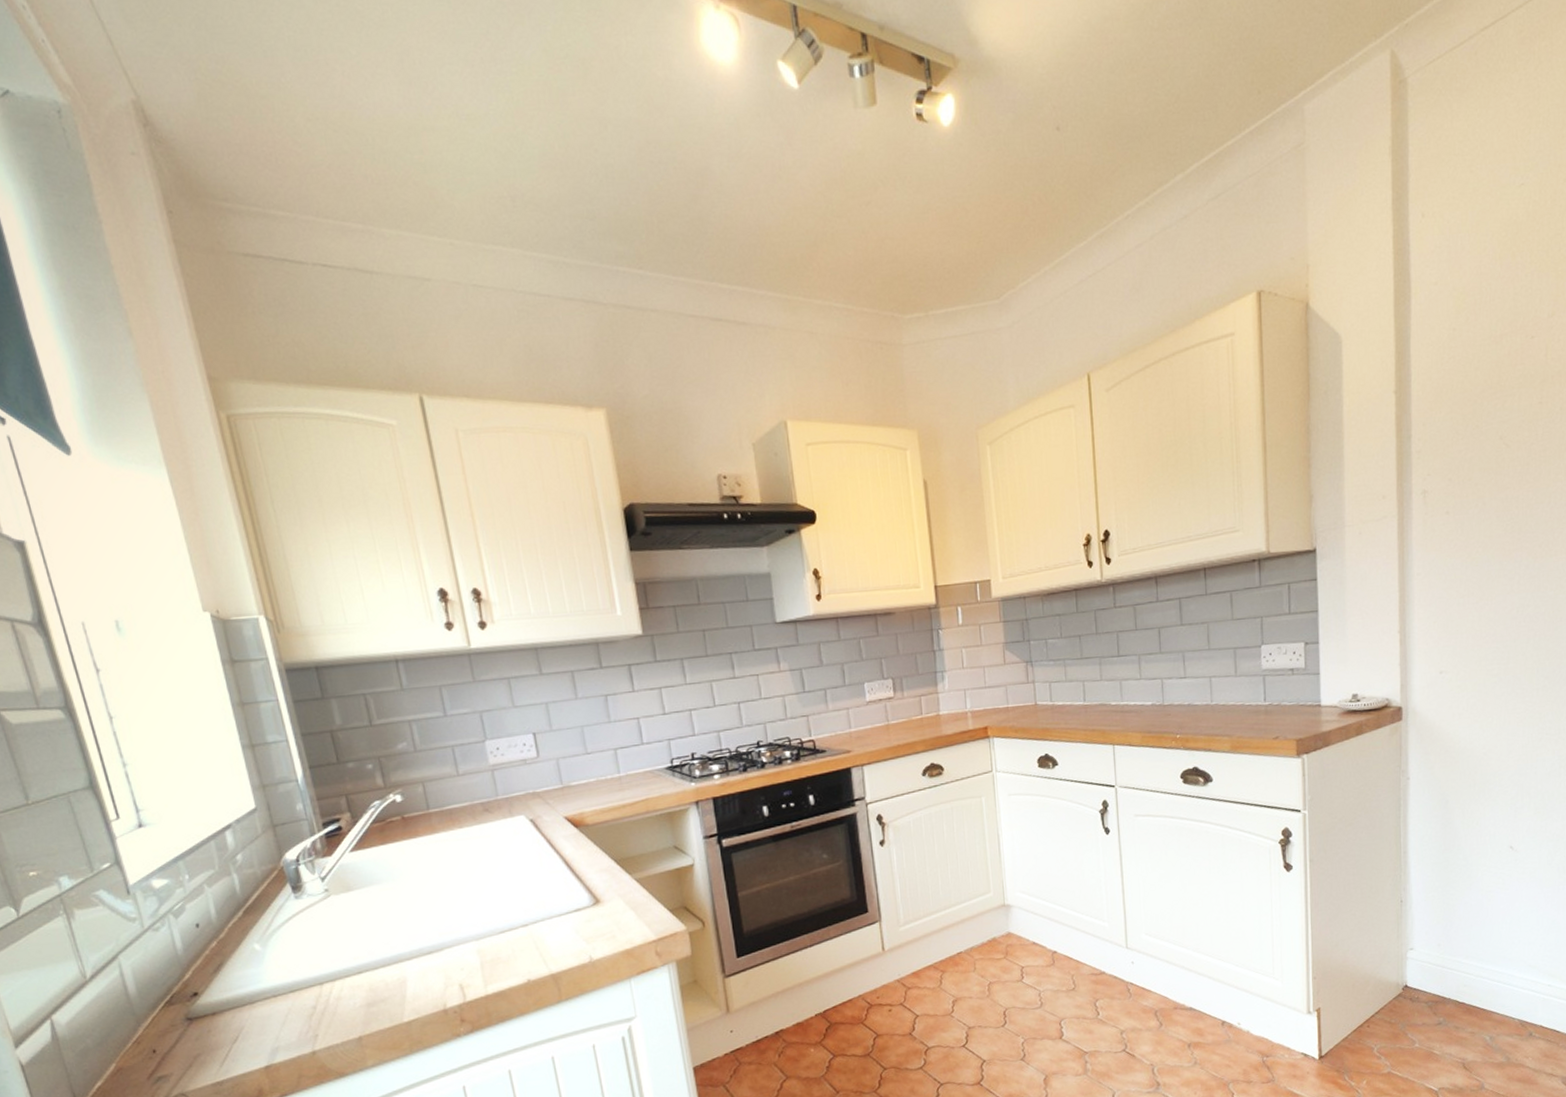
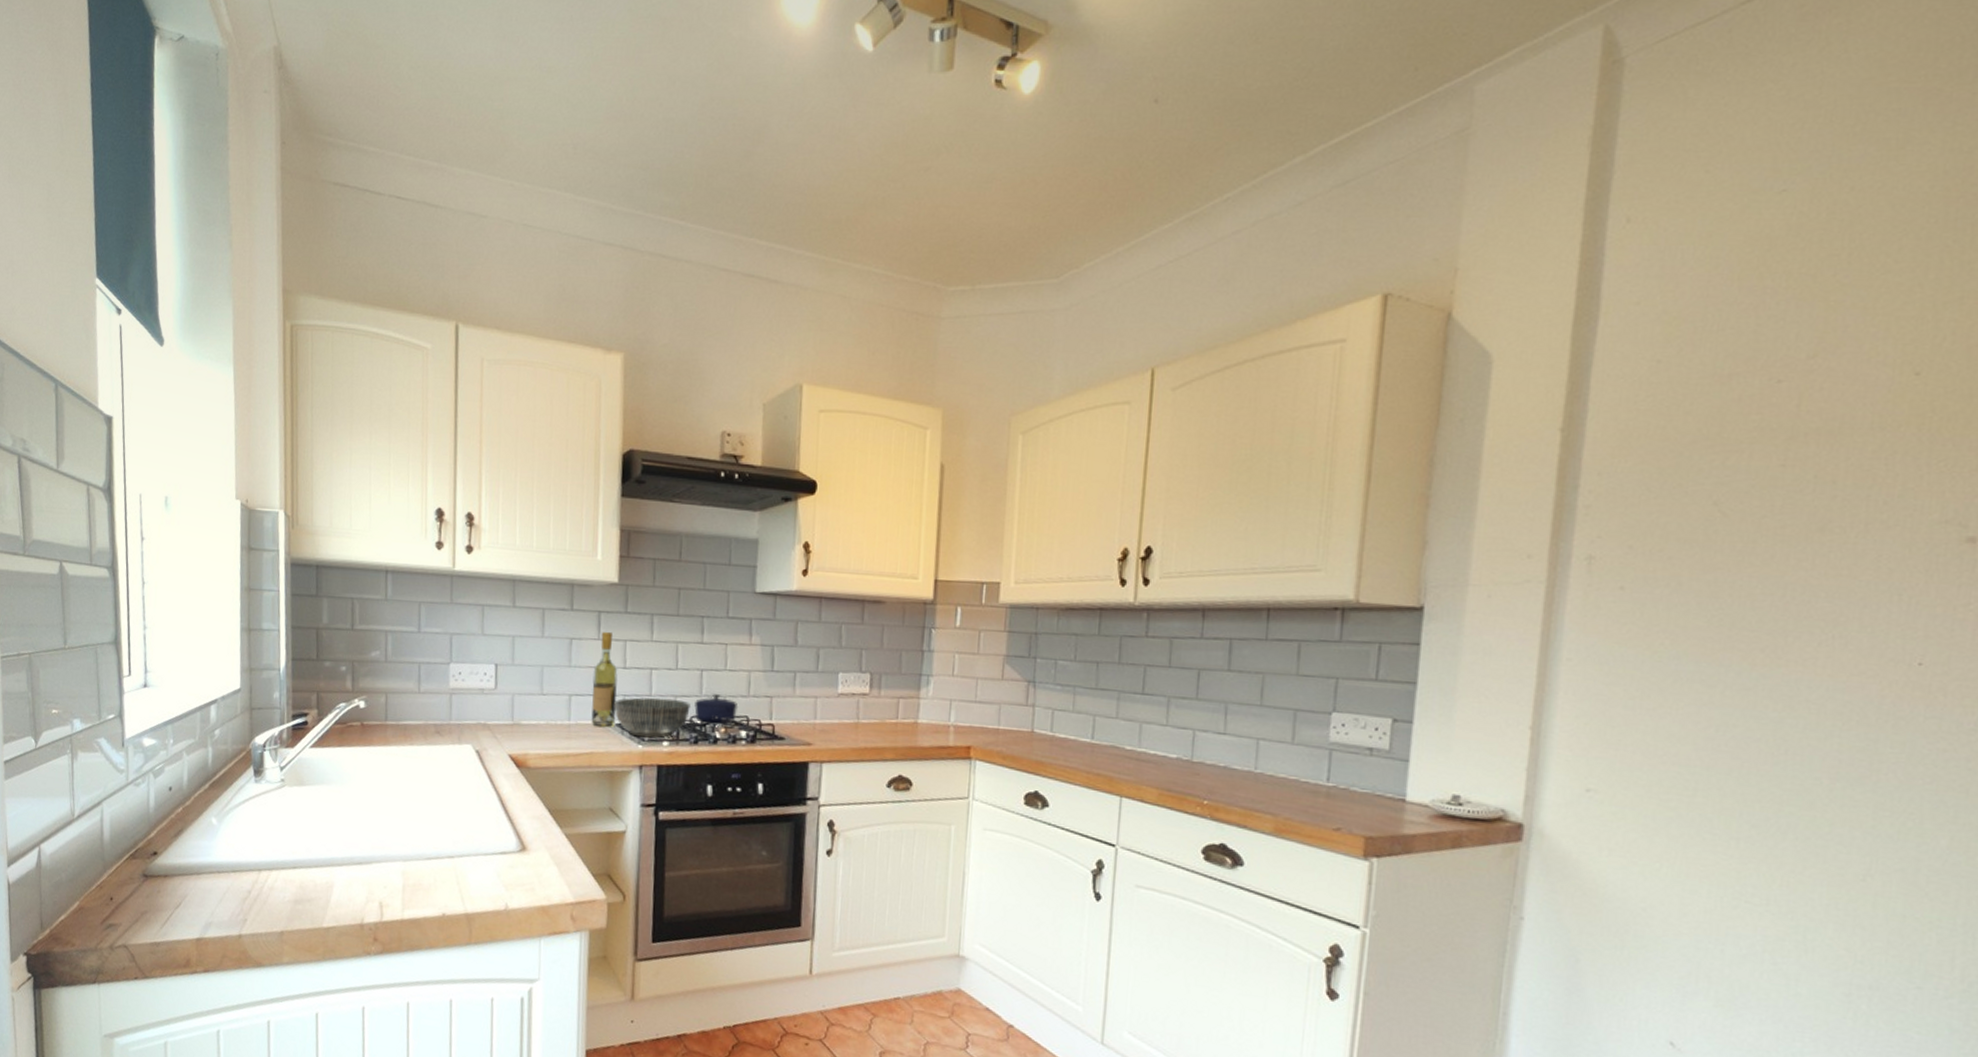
bottle: none [633,682,665,775] -> present [591,631,618,728]
bowl: none [660,734,734,776] -> present [614,697,691,738]
cooking pot: none [737,722,779,753] -> present [694,694,739,727]

